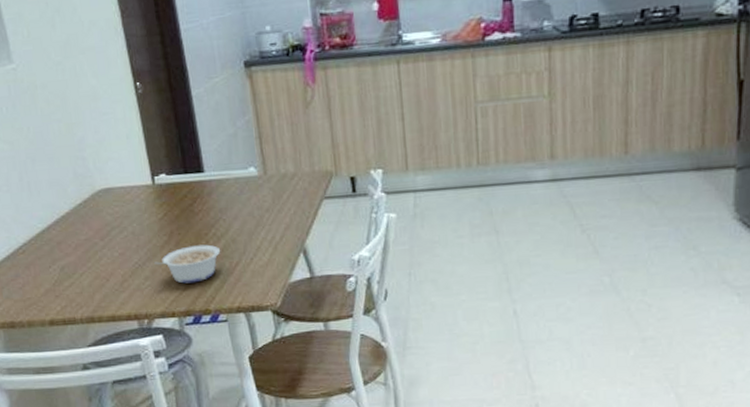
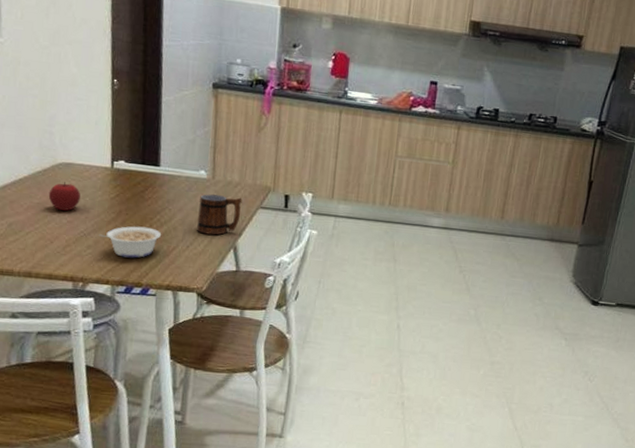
apple: none [94,210,128,243] -> present [48,182,81,211]
mug: none [254,190,304,241] -> present [197,194,242,235]

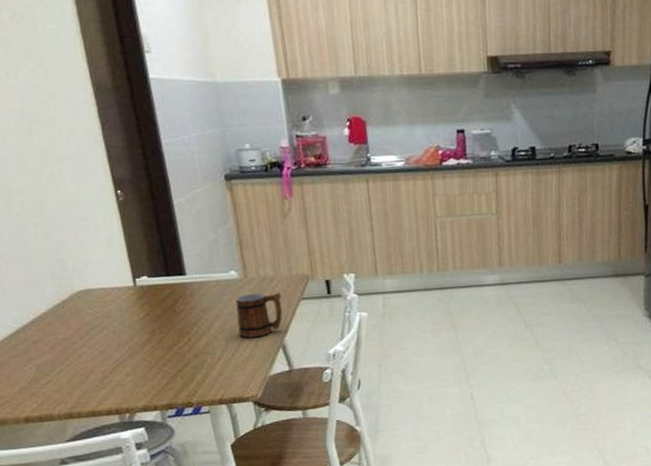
apple: present [48,182,81,211] -> none [72,311,108,342]
legume: present [98,226,162,258] -> none [134,342,203,379]

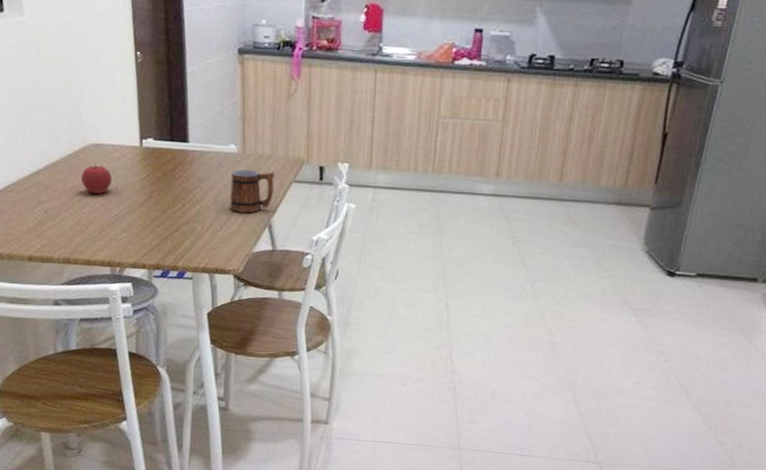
apple: none [72,311,108,342] -> present [81,164,112,194]

